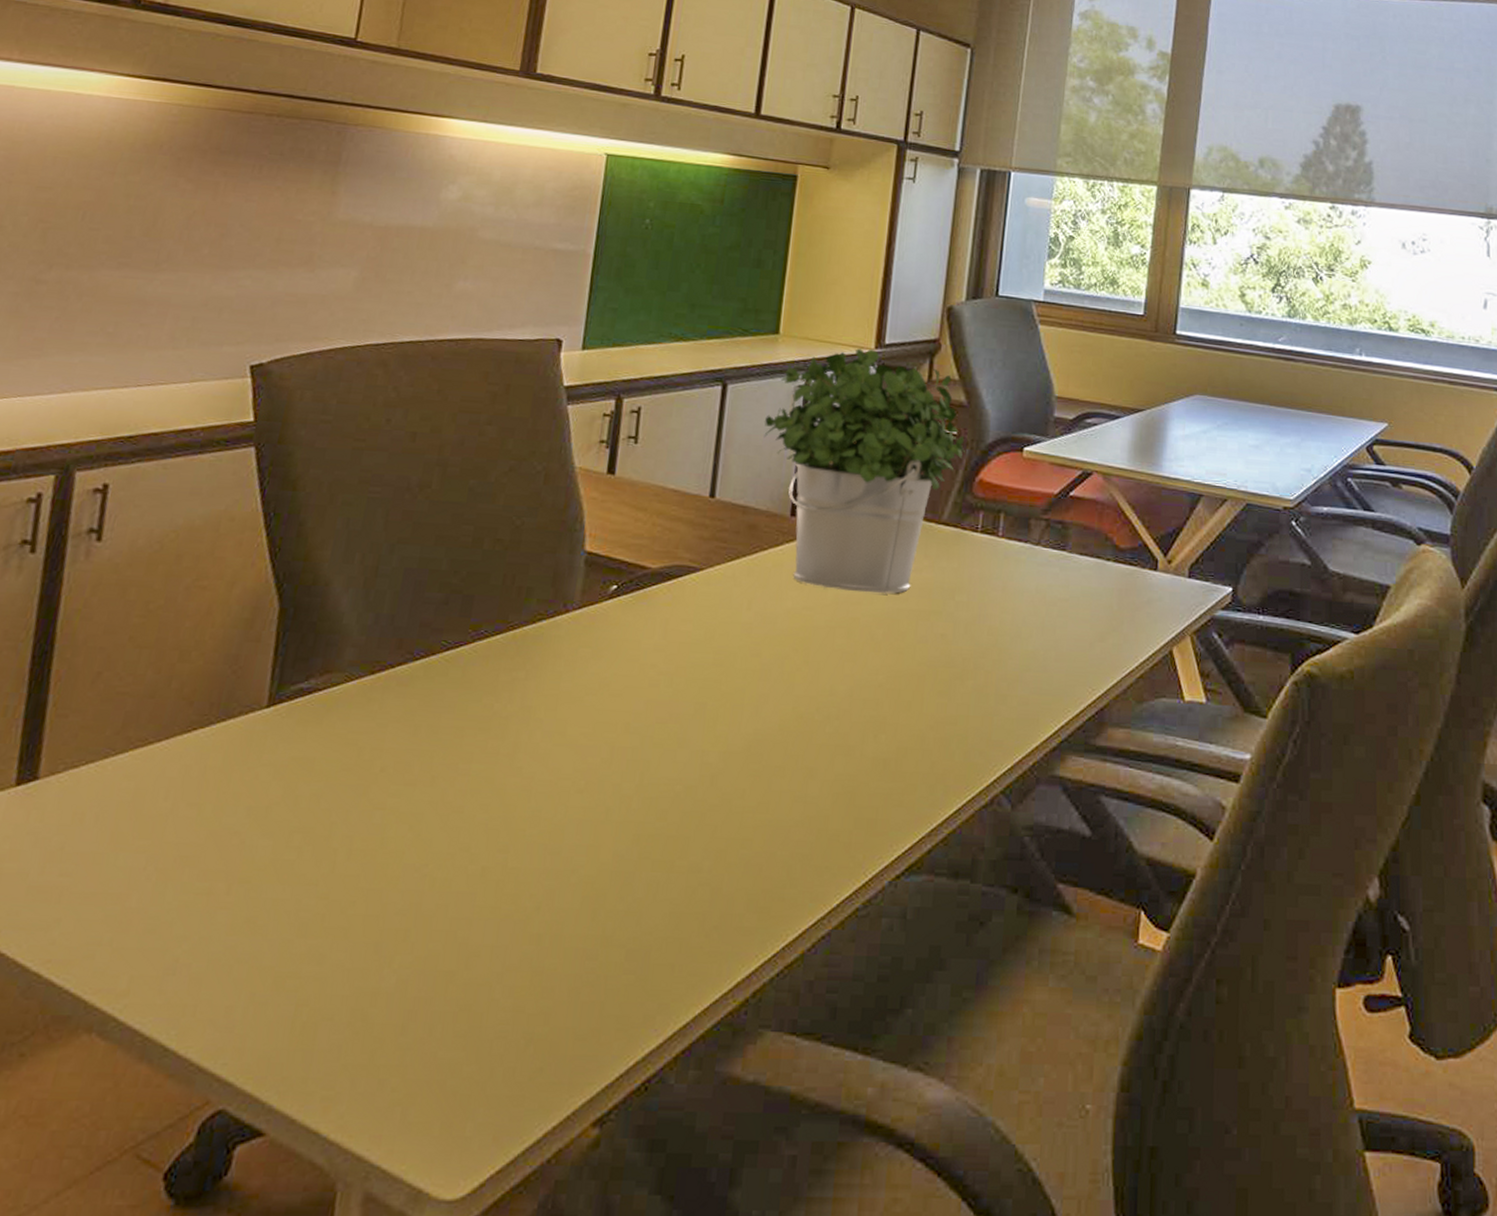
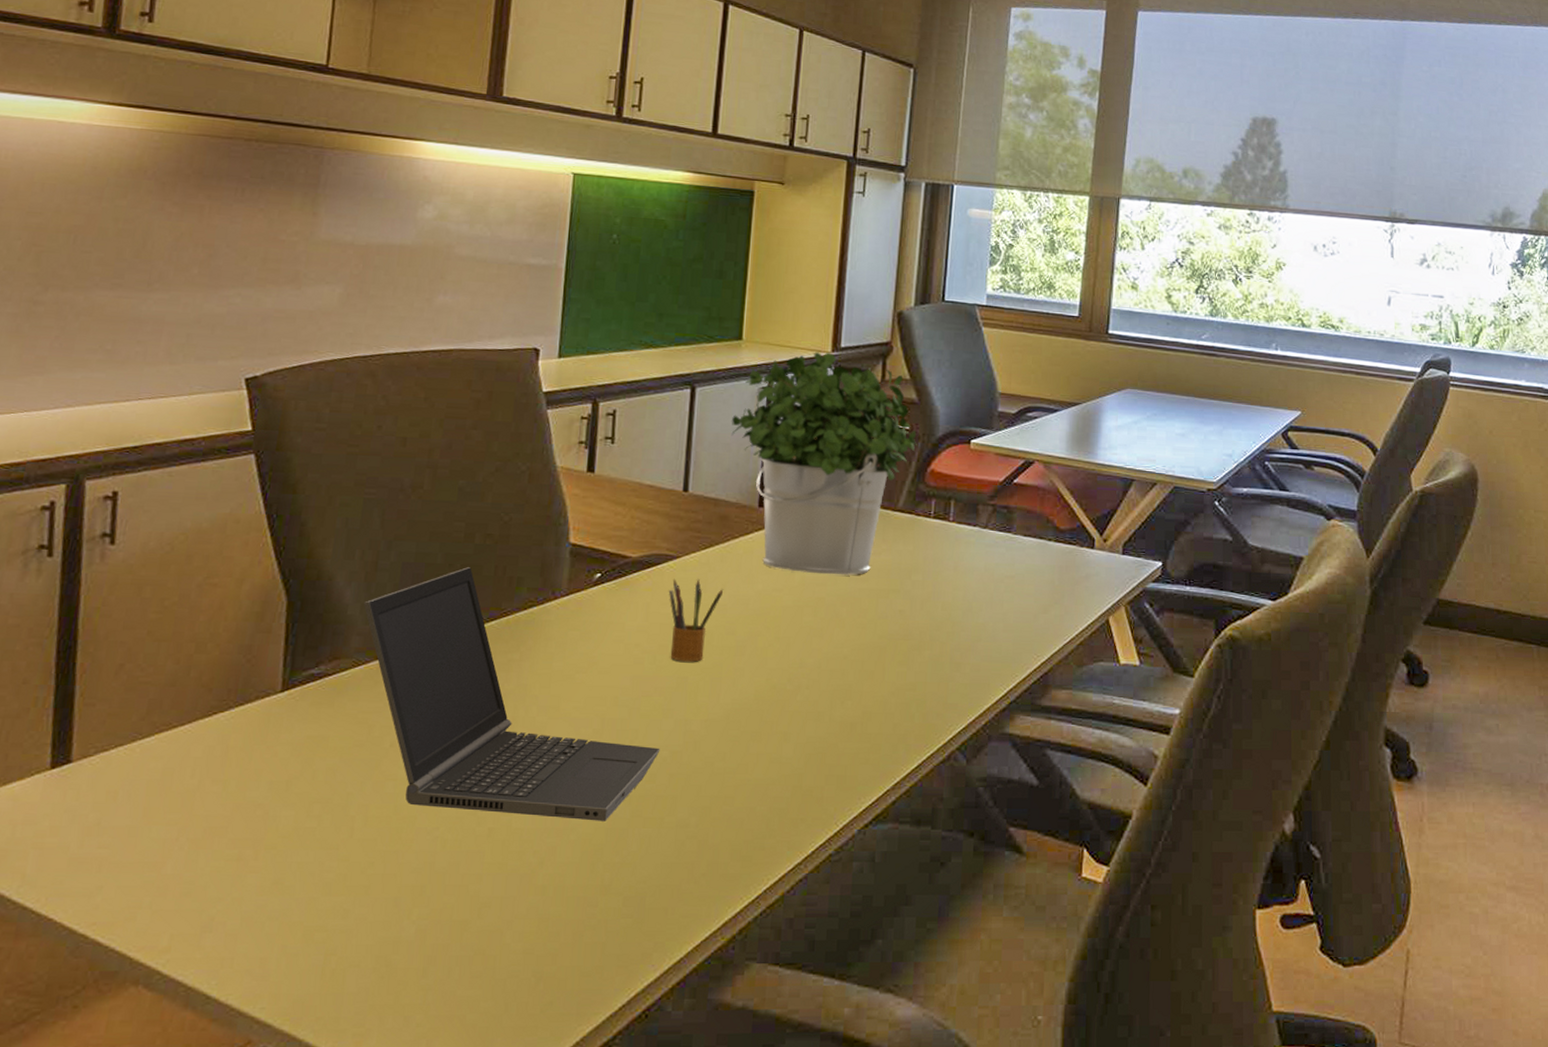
laptop computer: none [361,575,674,863] -> present [364,567,660,821]
pencil box: none [688,592,750,686] -> present [669,578,724,662]

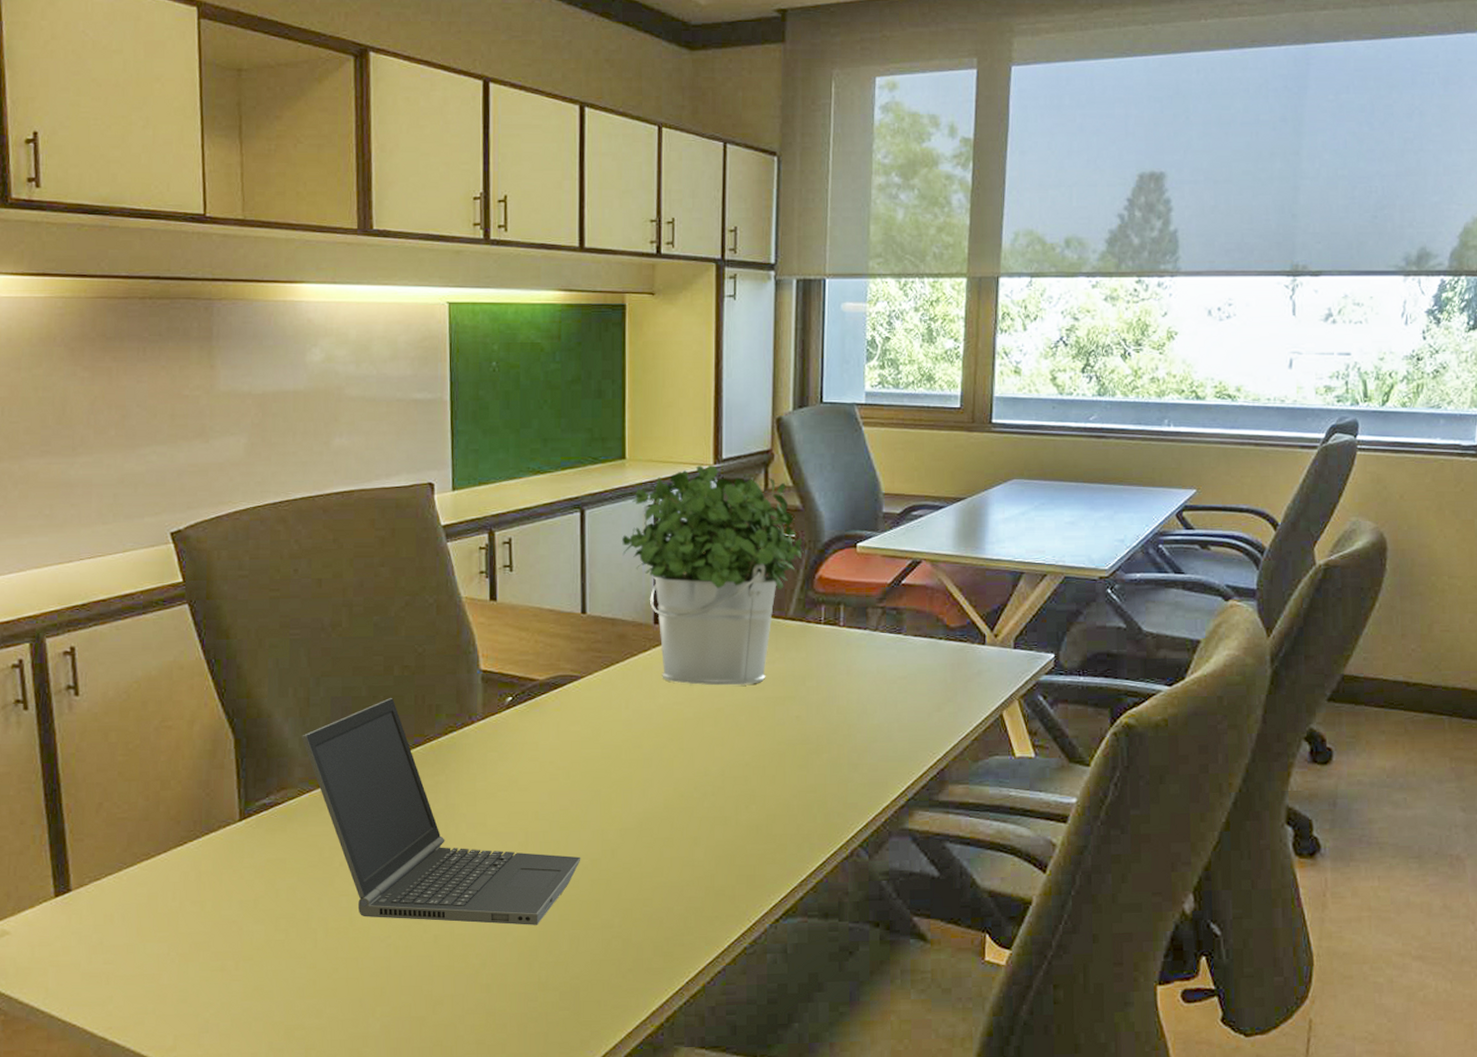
pencil box: present [669,578,724,662] -> none [577,696,628,776]

